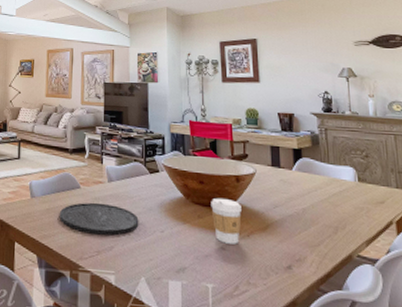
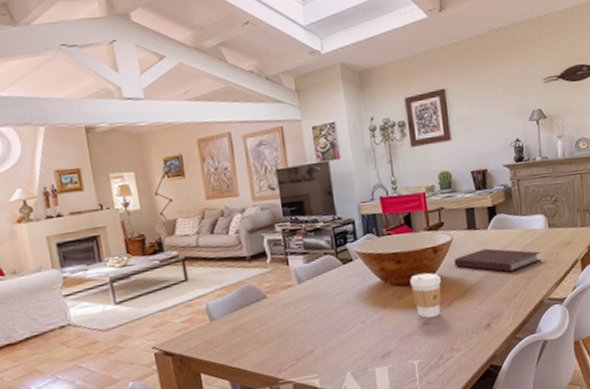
plate: present [59,202,139,236] -> none [247,307,338,344]
notebook: none [256,188,350,218] -> present [454,248,541,272]

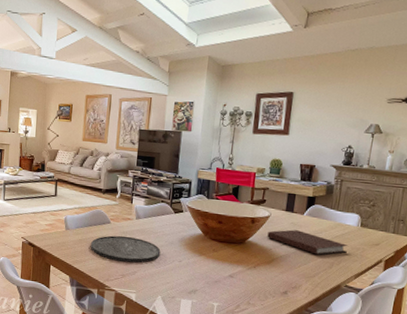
plate: none [247,307,338,344] -> present [90,235,161,263]
coffee cup: present [410,272,442,318] -> none [225,235,253,274]

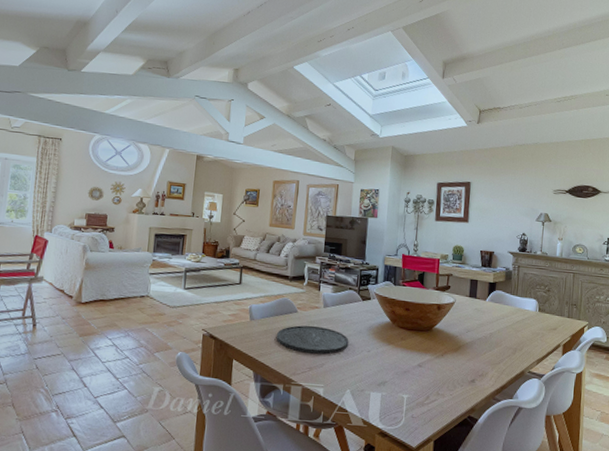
notebook: present [267,230,348,255] -> none [453,316,529,341]

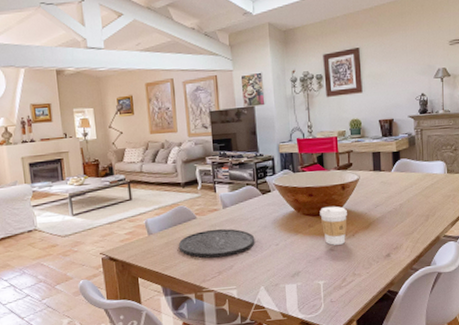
coffee cup: none [413,323,439,362] -> present [320,206,347,245]

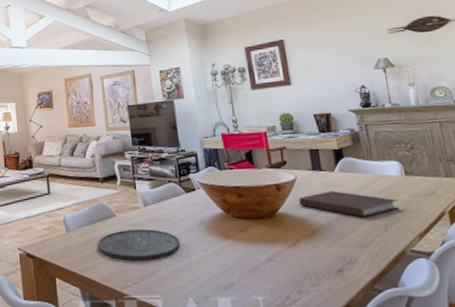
coffee cup: present [320,206,347,245] -> none [252,208,287,255]
notebook: none [360,188,439,210] -> present [299,191,399,217]

